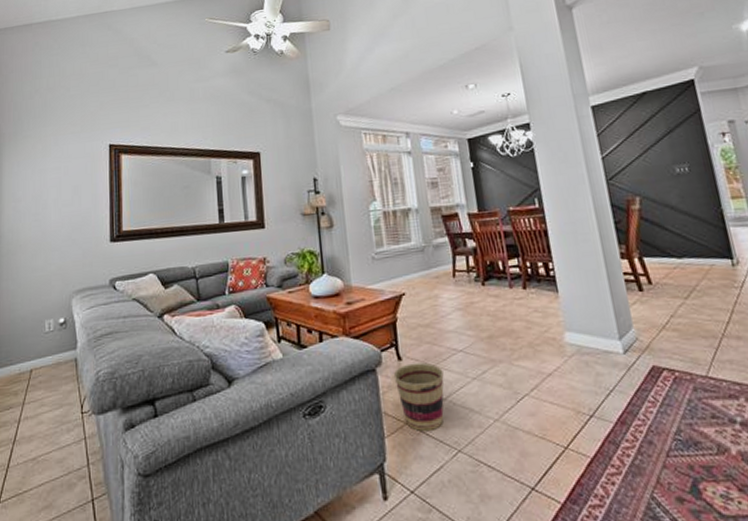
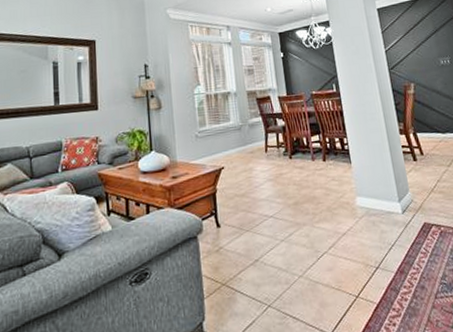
basket: present [393,362,444,432] -> none [212,228,257,291]

